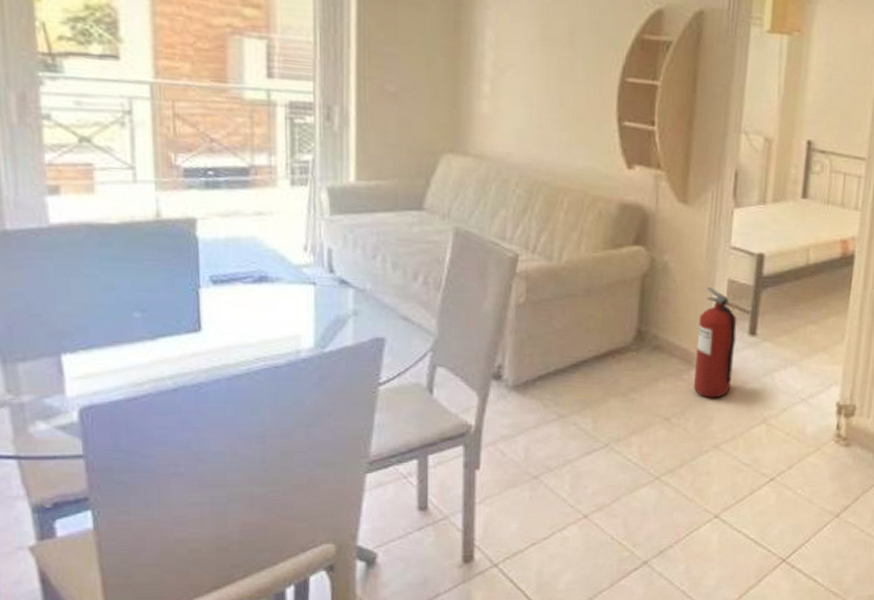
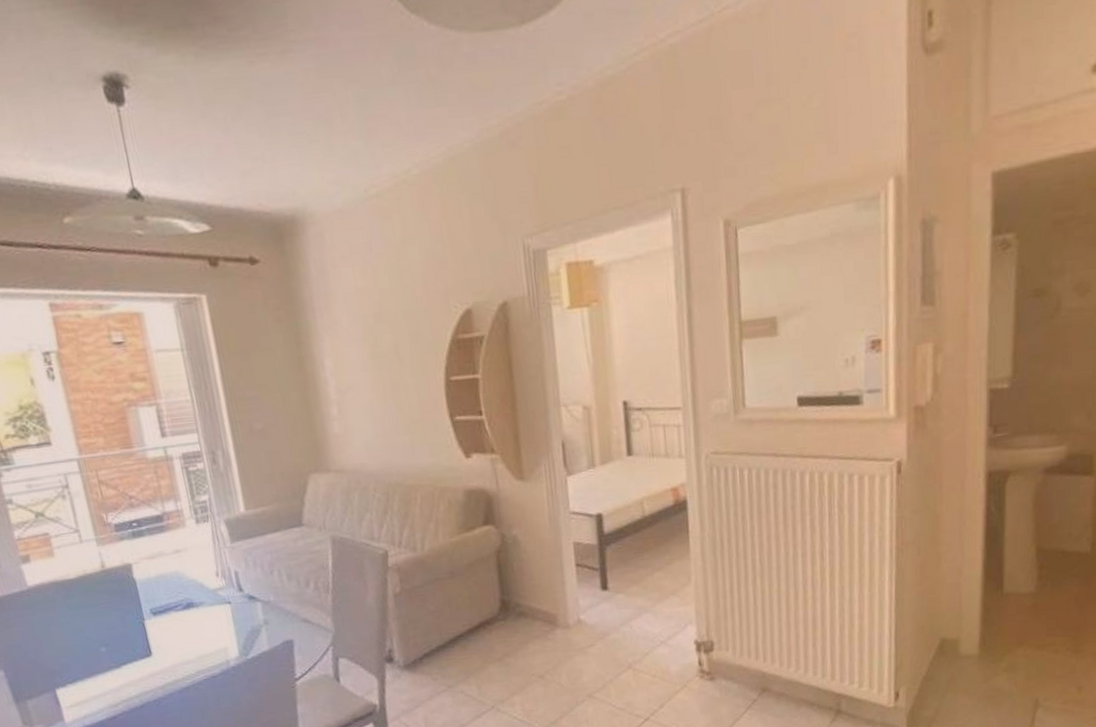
fire extinguisher: present [693,287,737,398] -> none [553,552,594,653]

